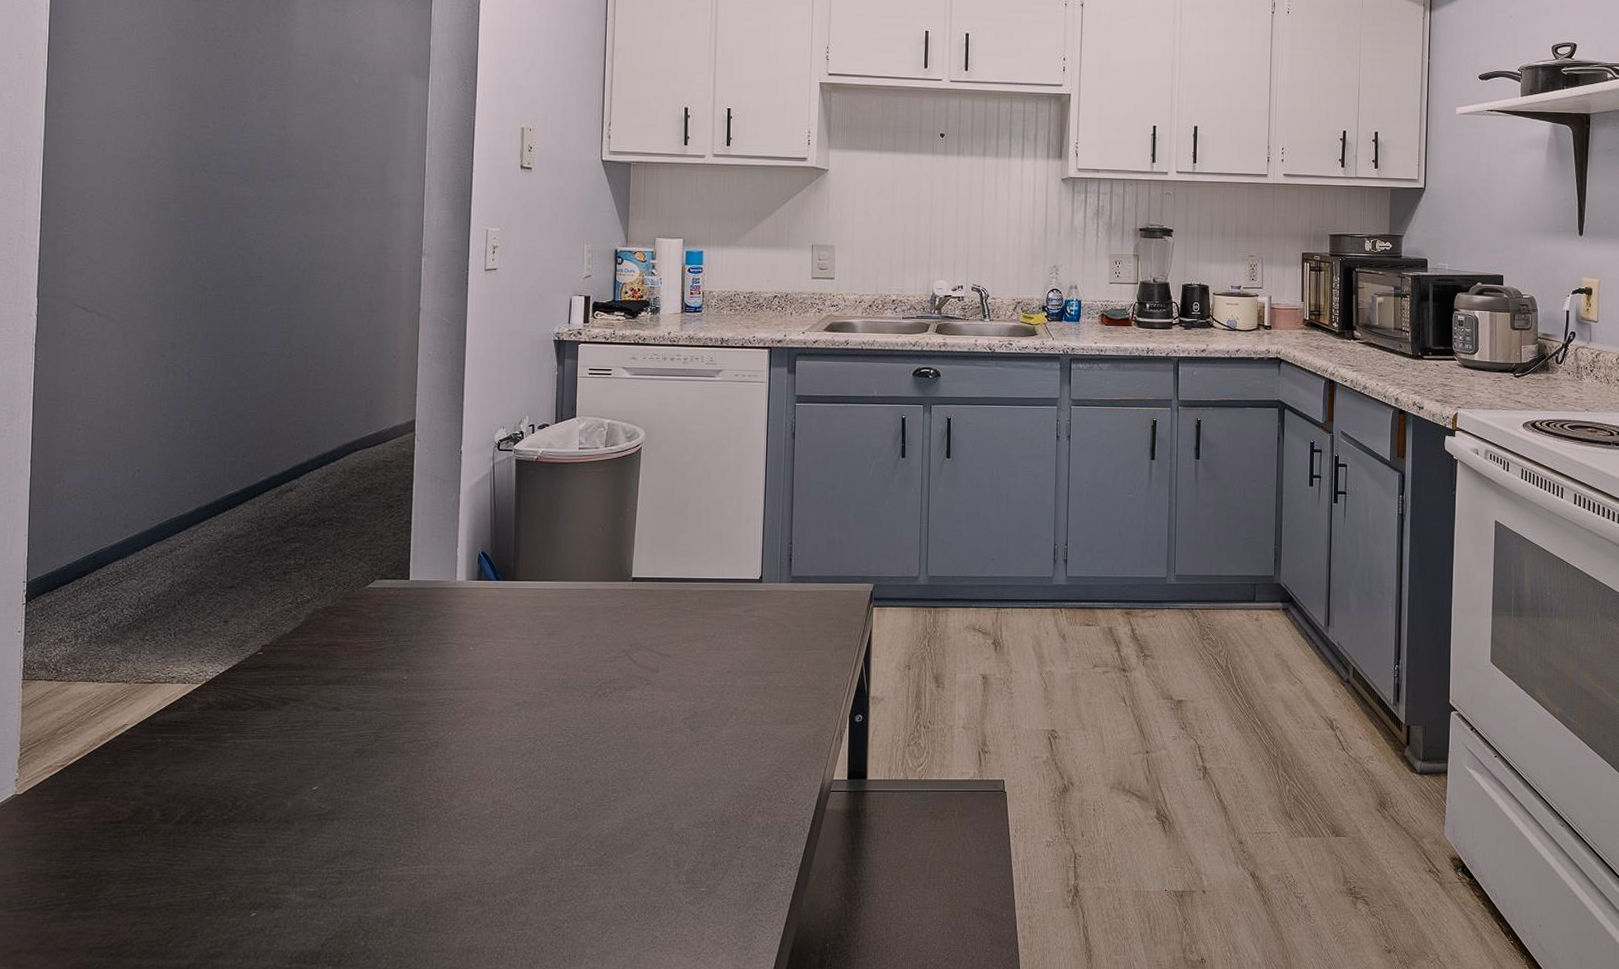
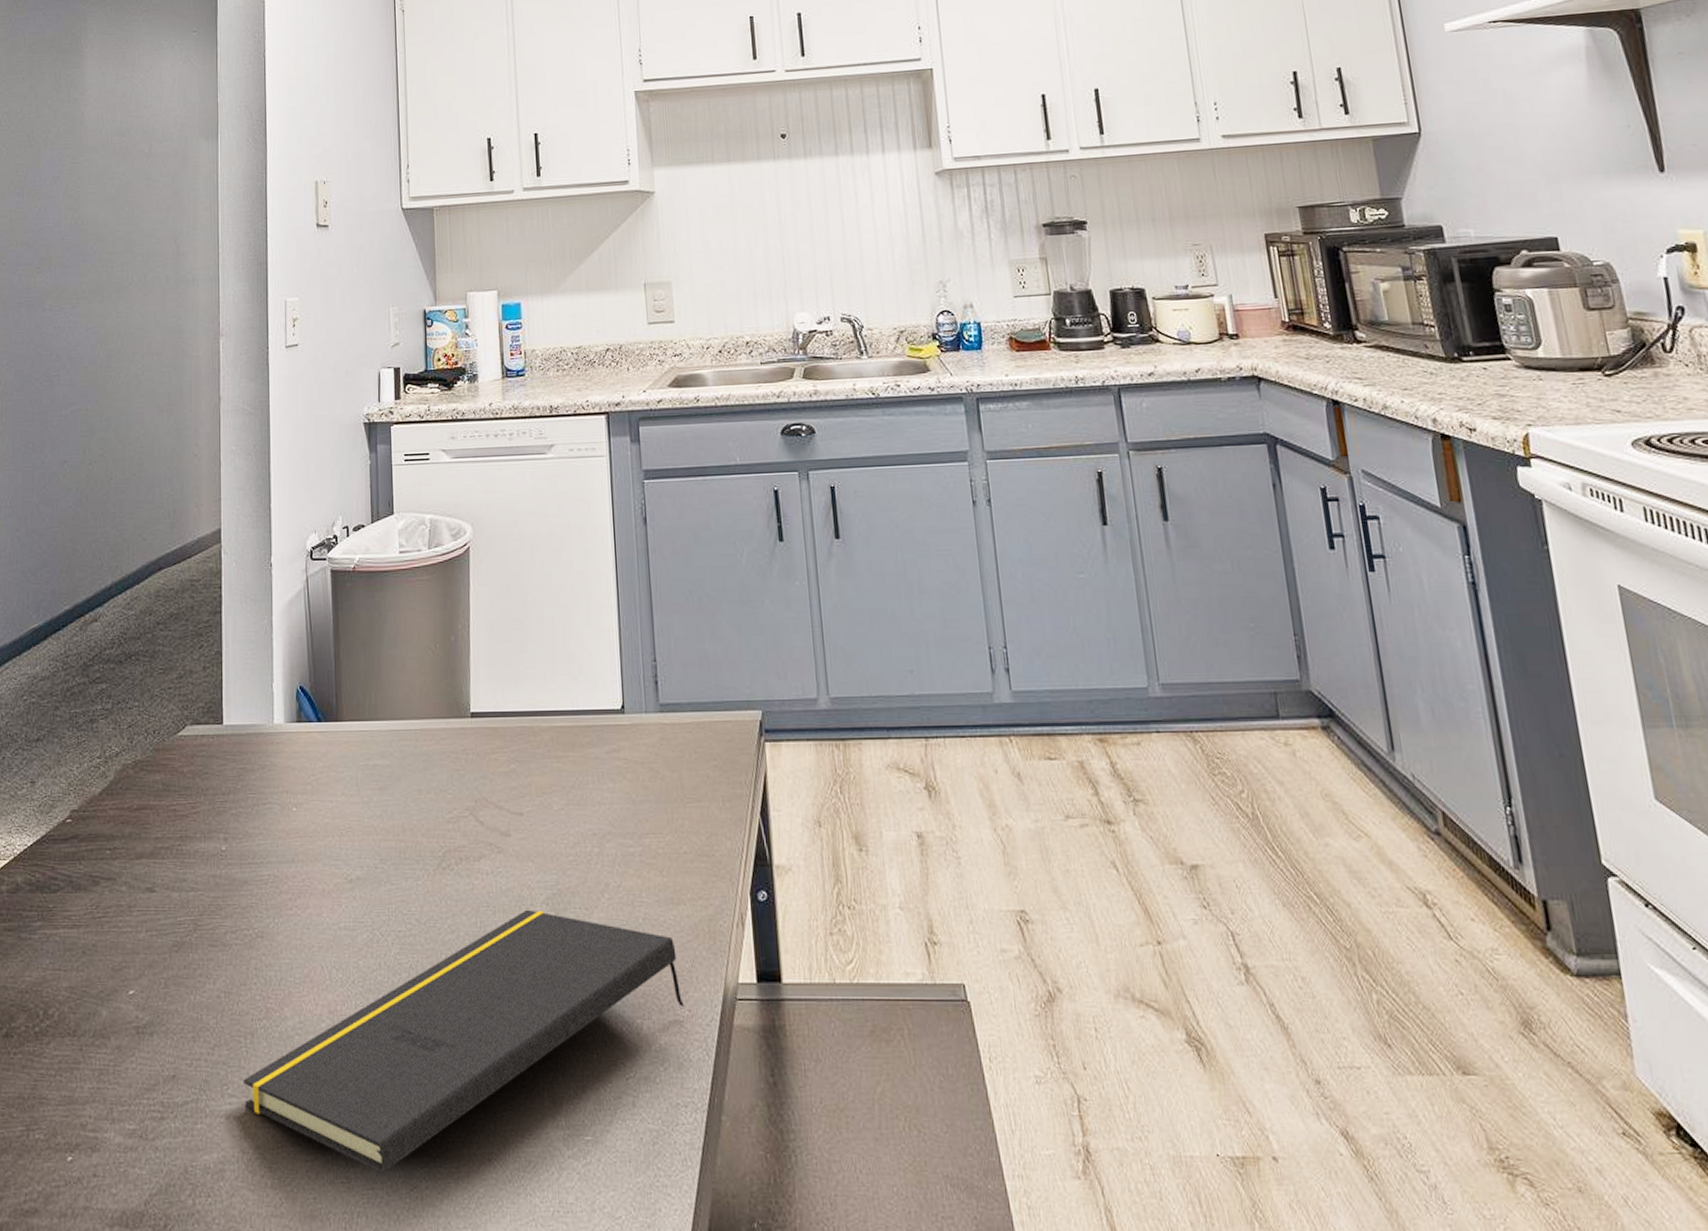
notepad: none [414,726,789,918] -> present [244,909,684,1174]

